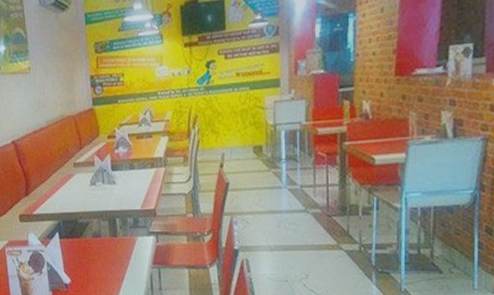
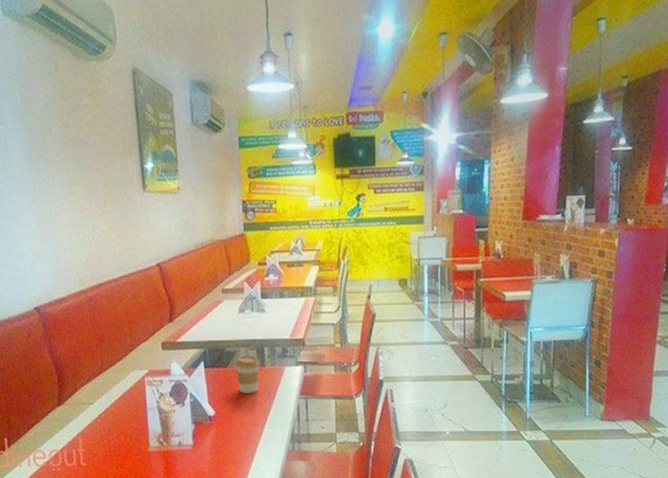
coffee cup: none [88,226,113,263] -> present [235,355,261,393]

